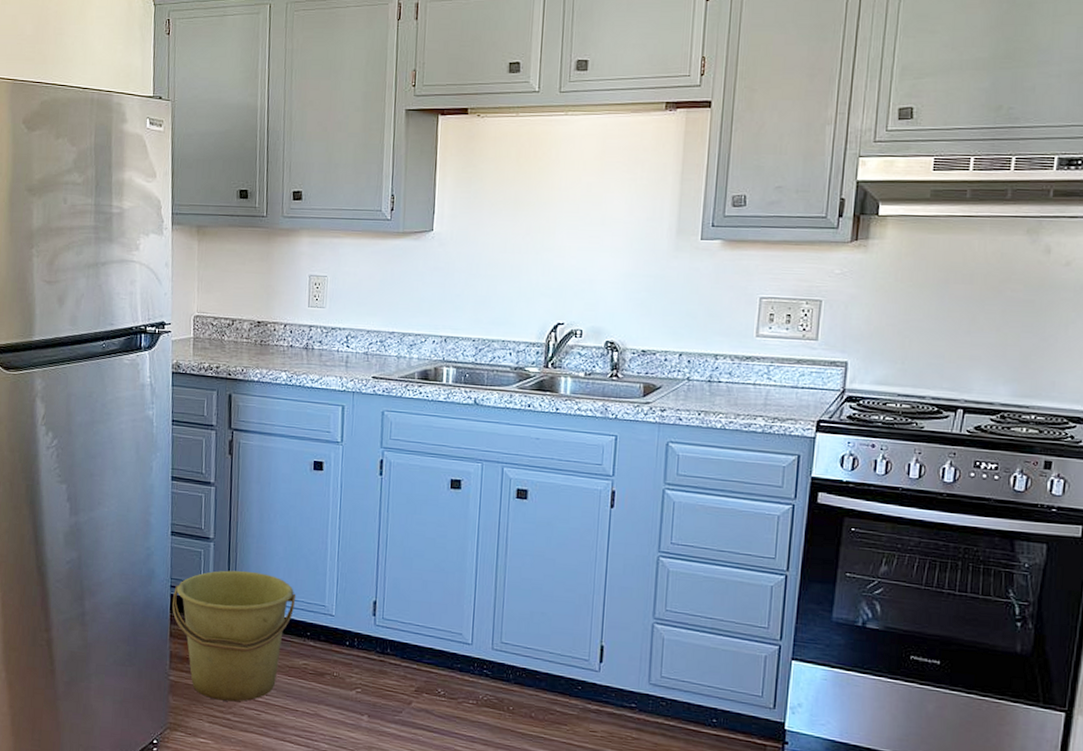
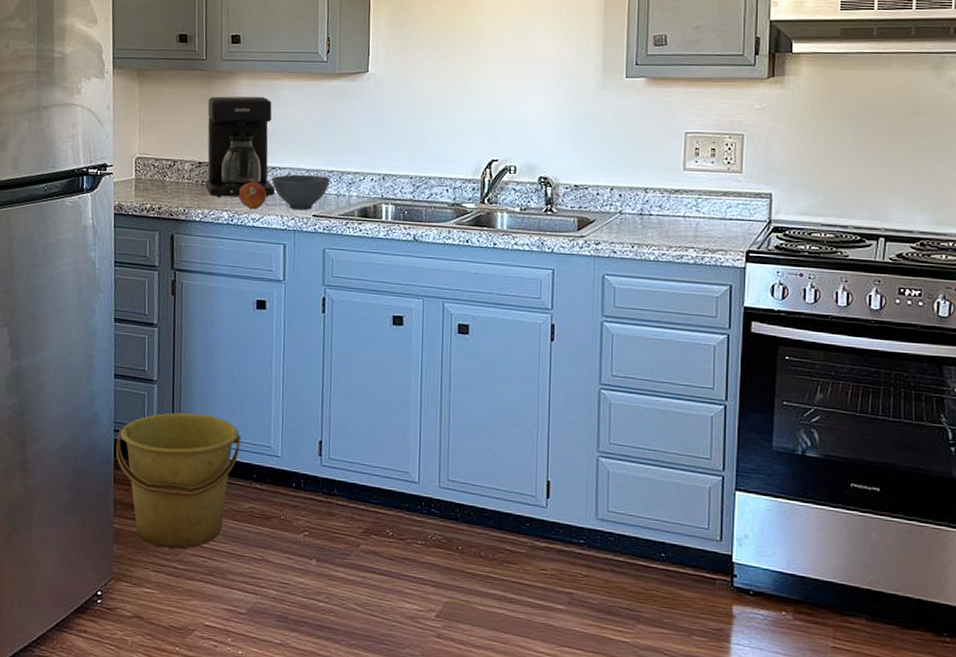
coffee maker: none [264,254,335,357] -> present [205,96,275,197]
fruit: none [298,342,326,370] -> present [239,181,266,210]
bowl: none [330,335,391,372] -> present [271,174,330,210]

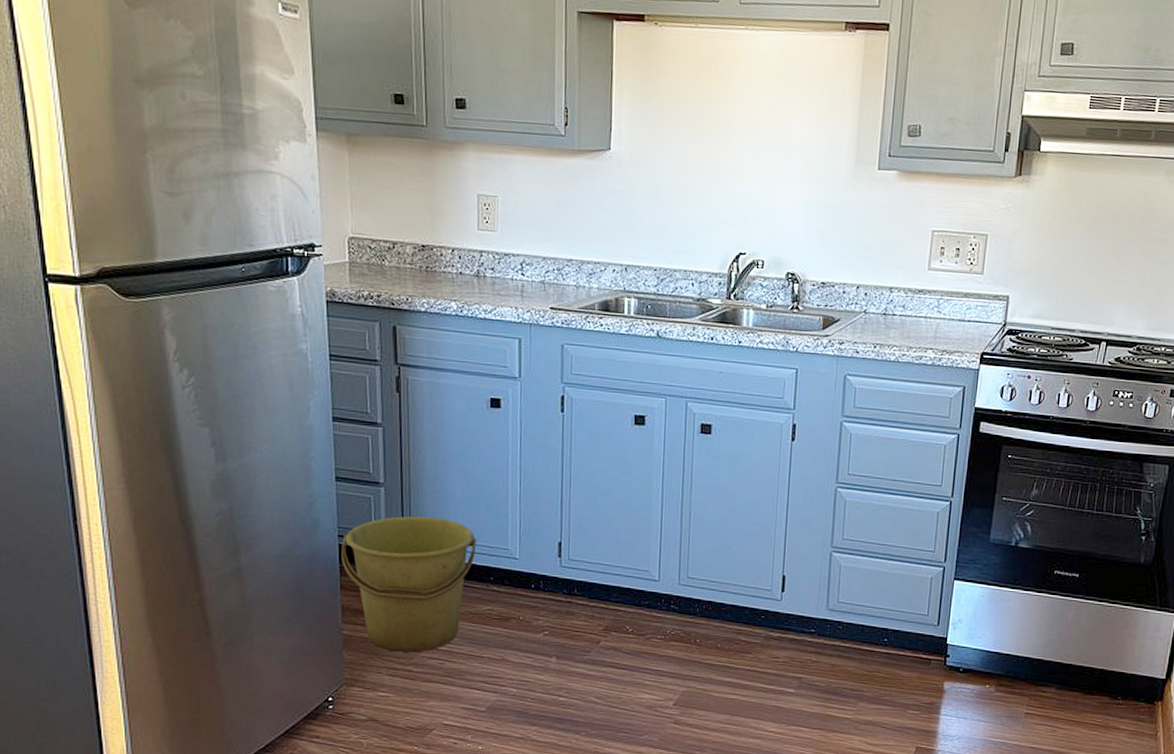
coffee maker: present [205,96,275,197] -> none [430,169,509,286]
fruit: present [239,181,266,210] -> none [469,268,499,300]
bowl: present [271,174,330,210] -> none [504,262,569,302]

